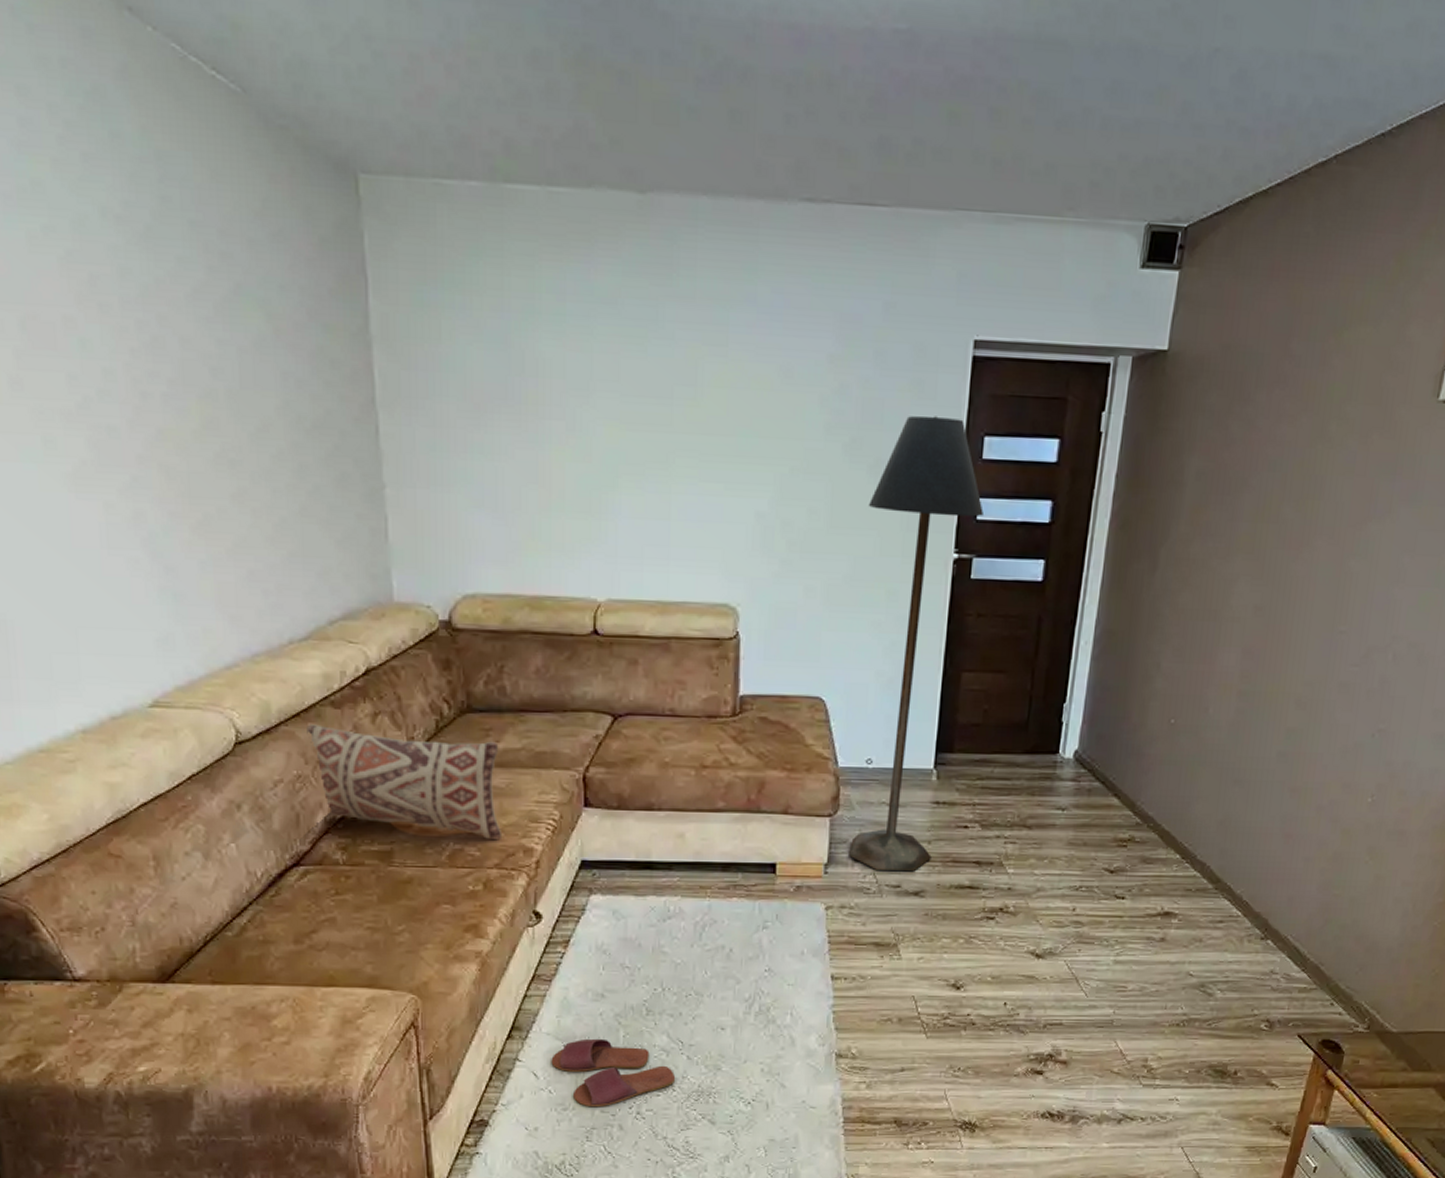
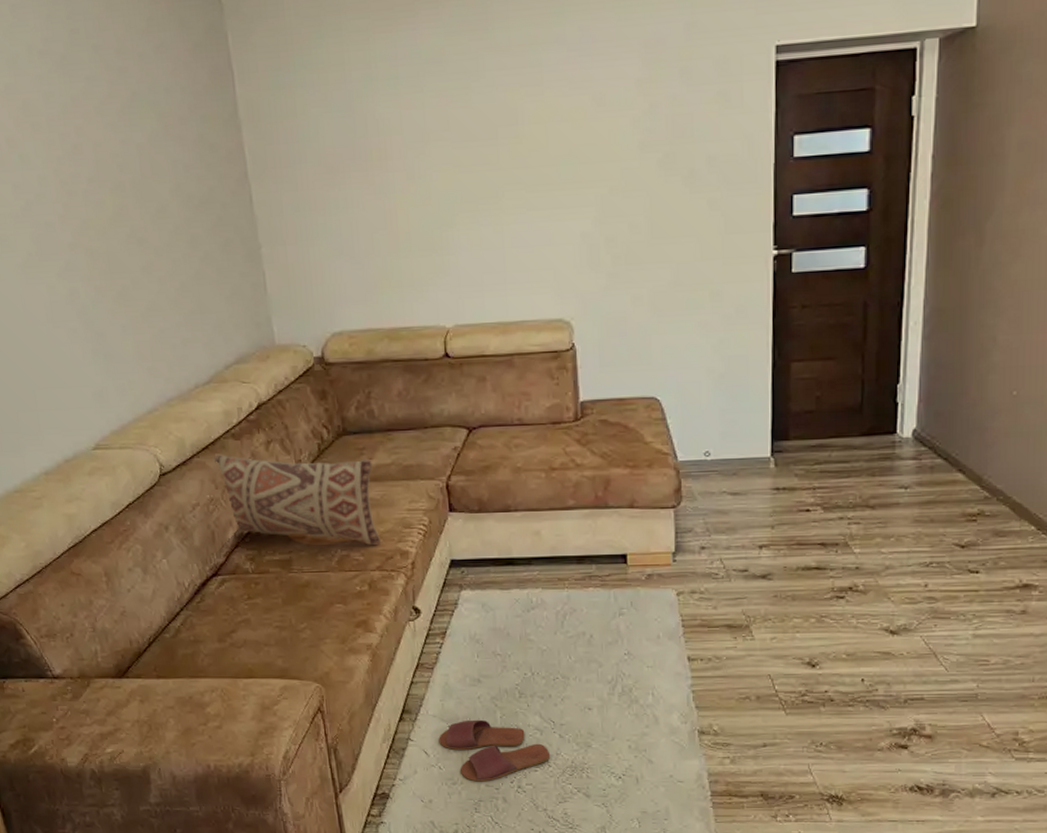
floor lamp: present [849,416,983,872] -> none [685,122,799,557]

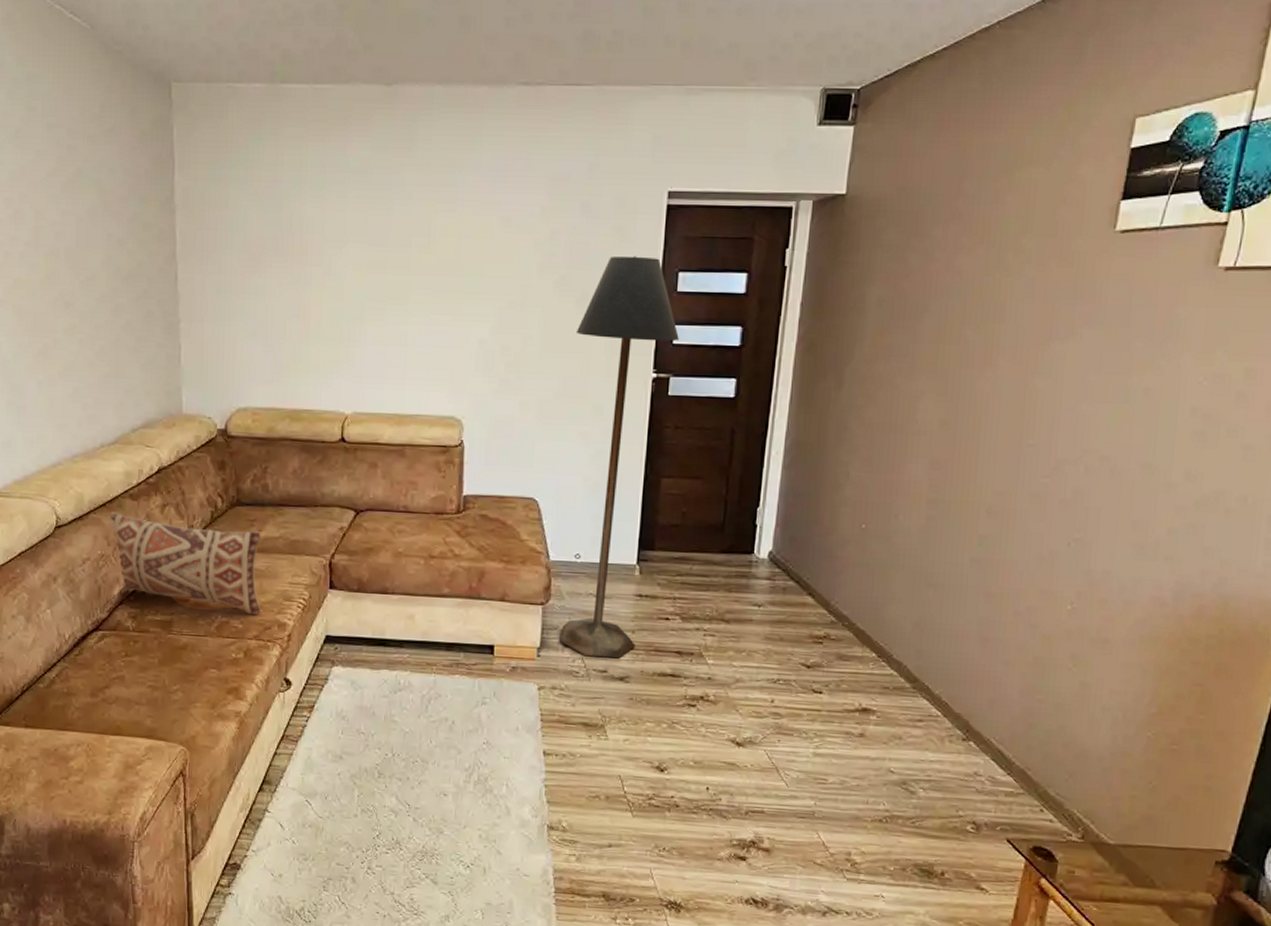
slippers: present [438,719,551,782] -> none [295,796,403,860]
floor lamp: none [685,122,799,557] -> present [559,256,679,659]

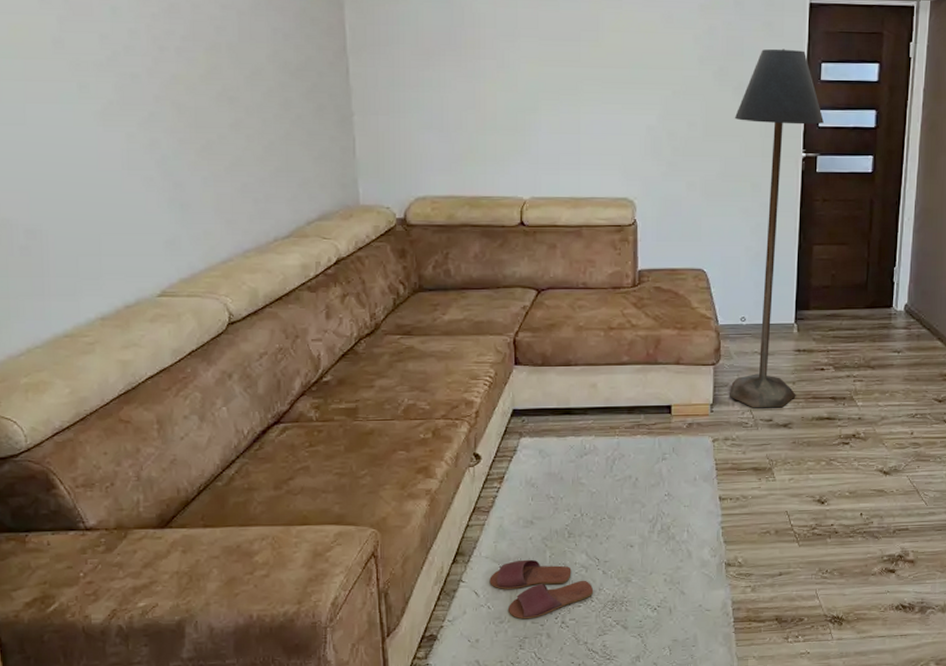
pillow: present [110,513,261,616] -> none [287,306,447,396]
slippers: none [295,796,403,860] -> present [489,559,594,620]

